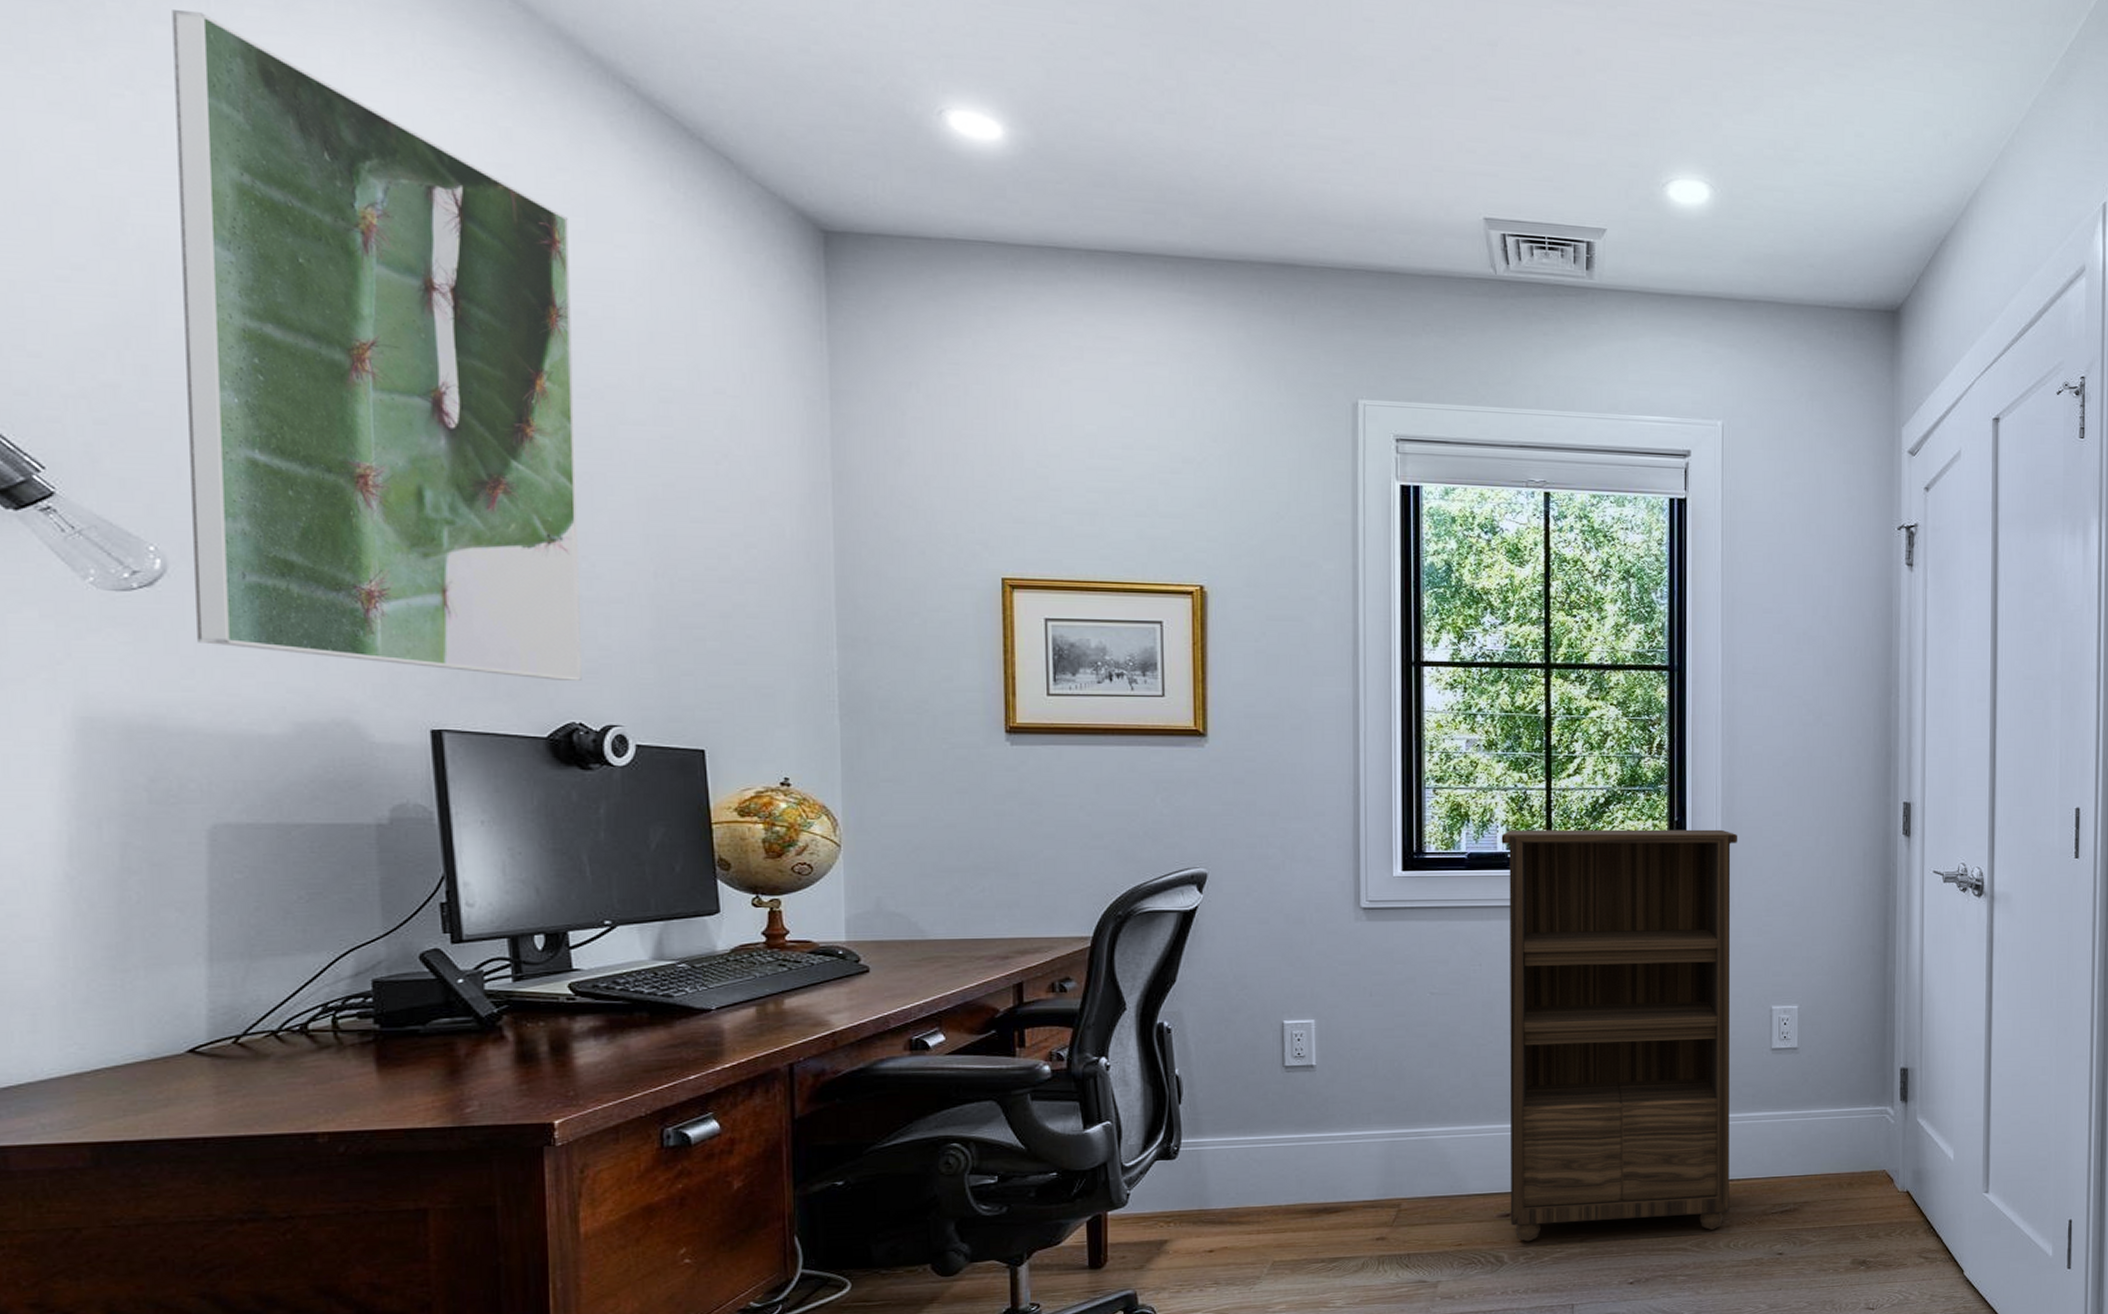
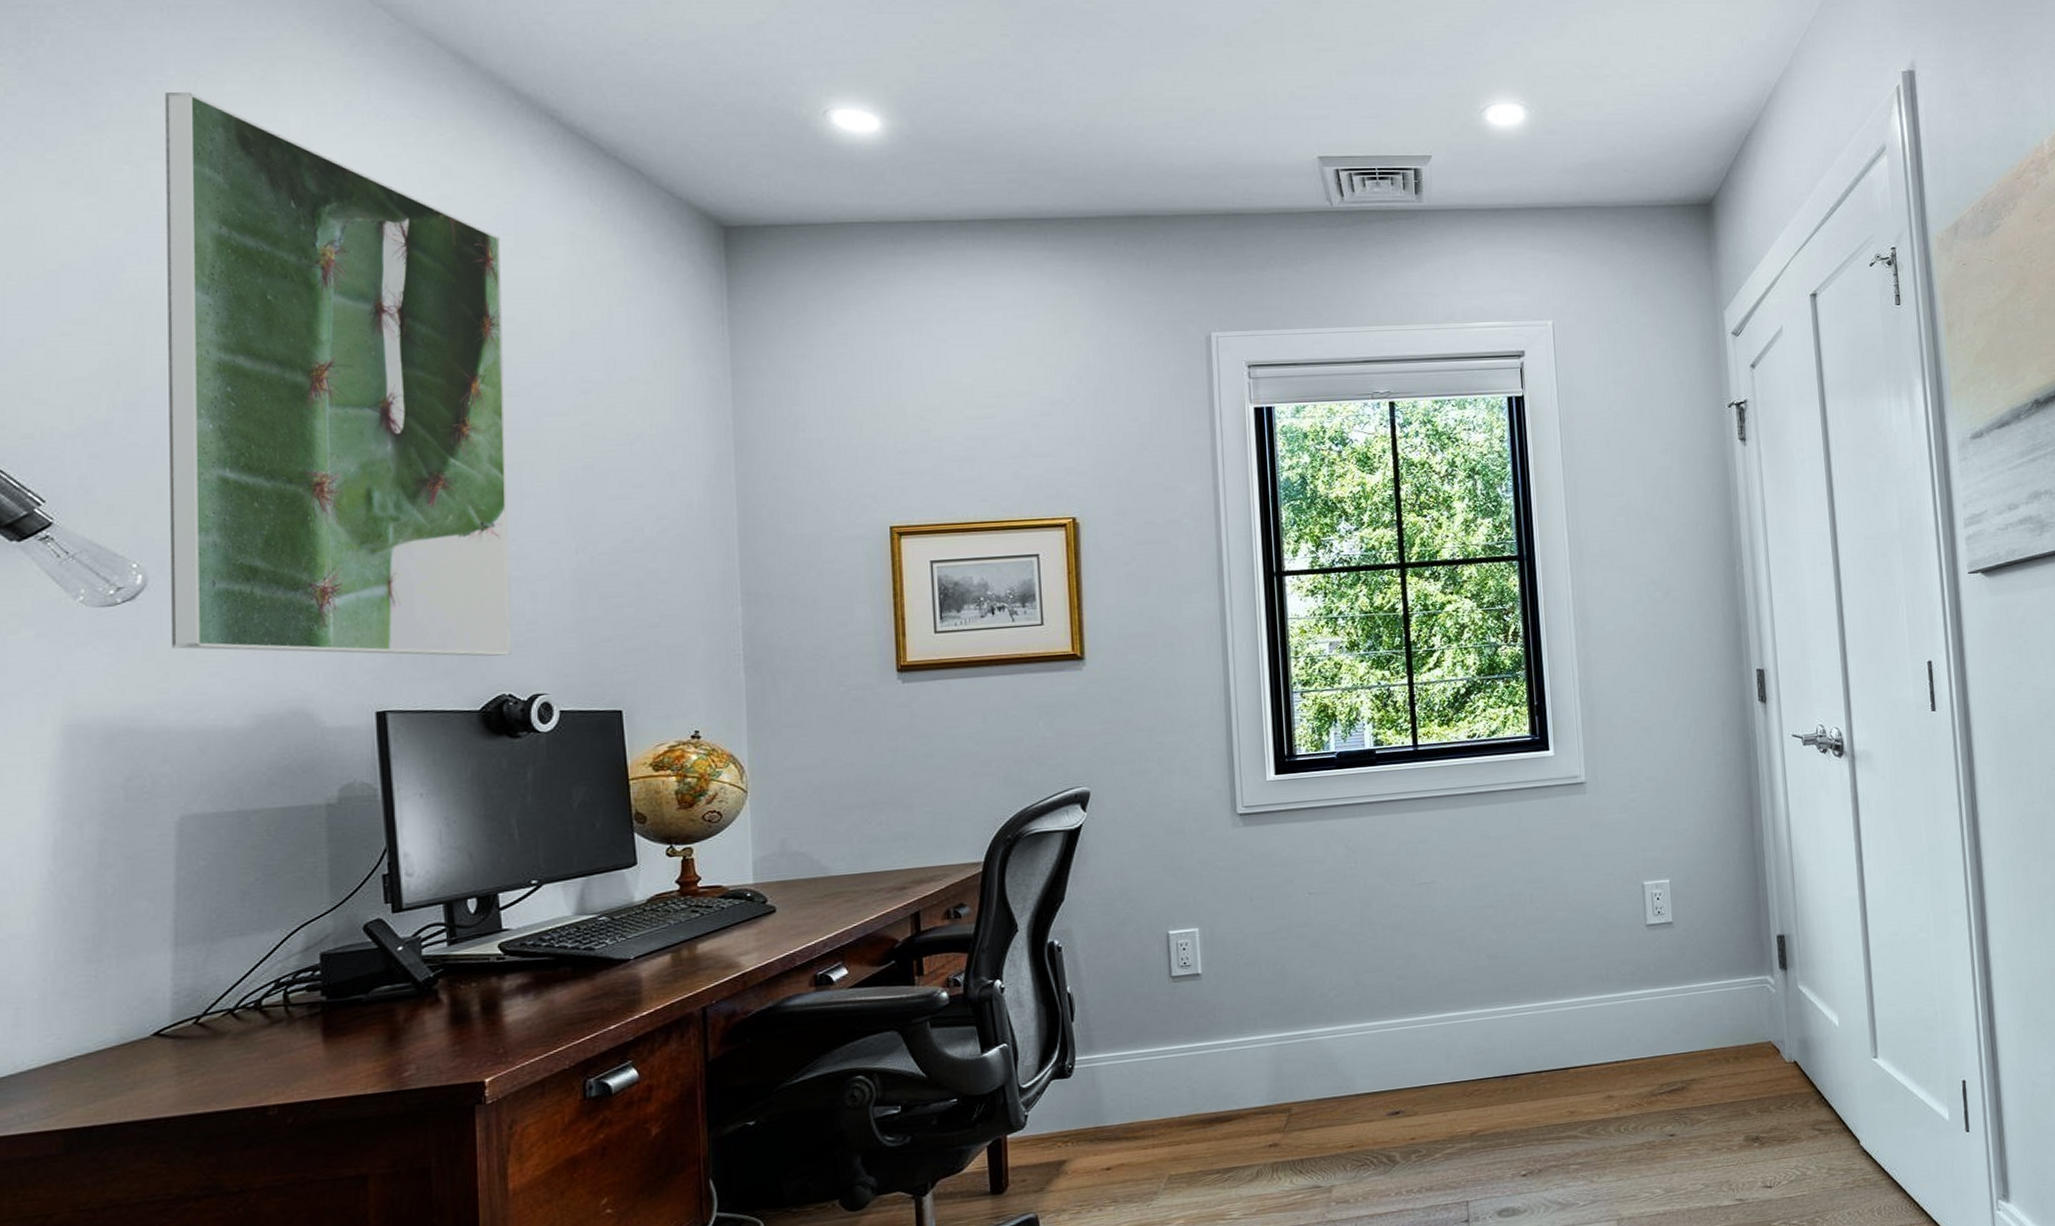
bookshelf: present [1501,829,1737,1242] -> none [1368,710,1617,1139]

